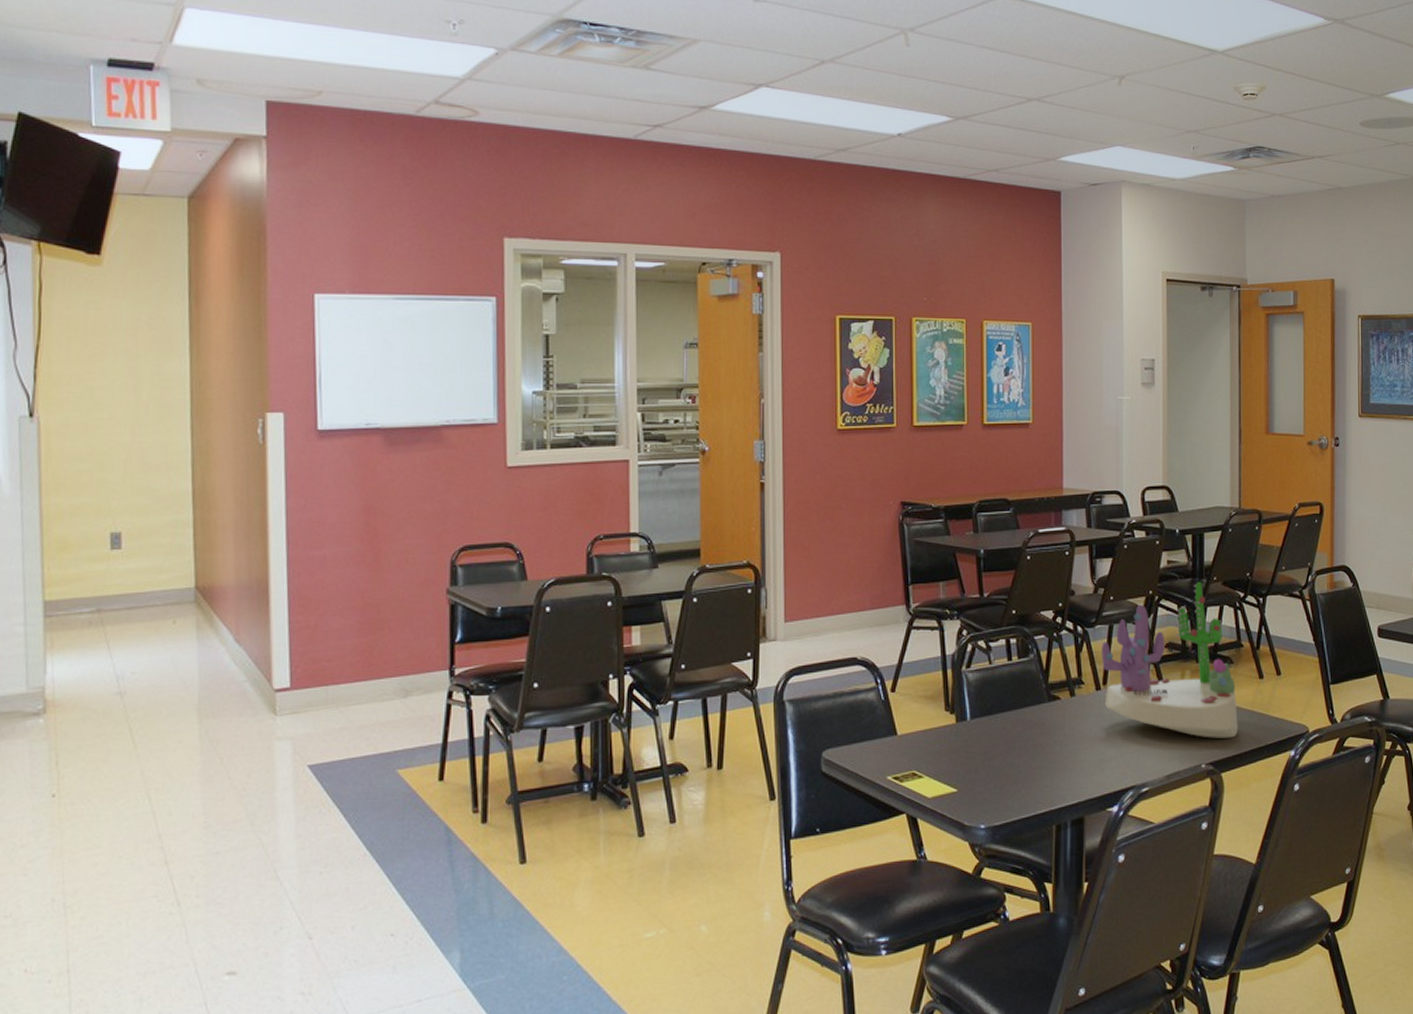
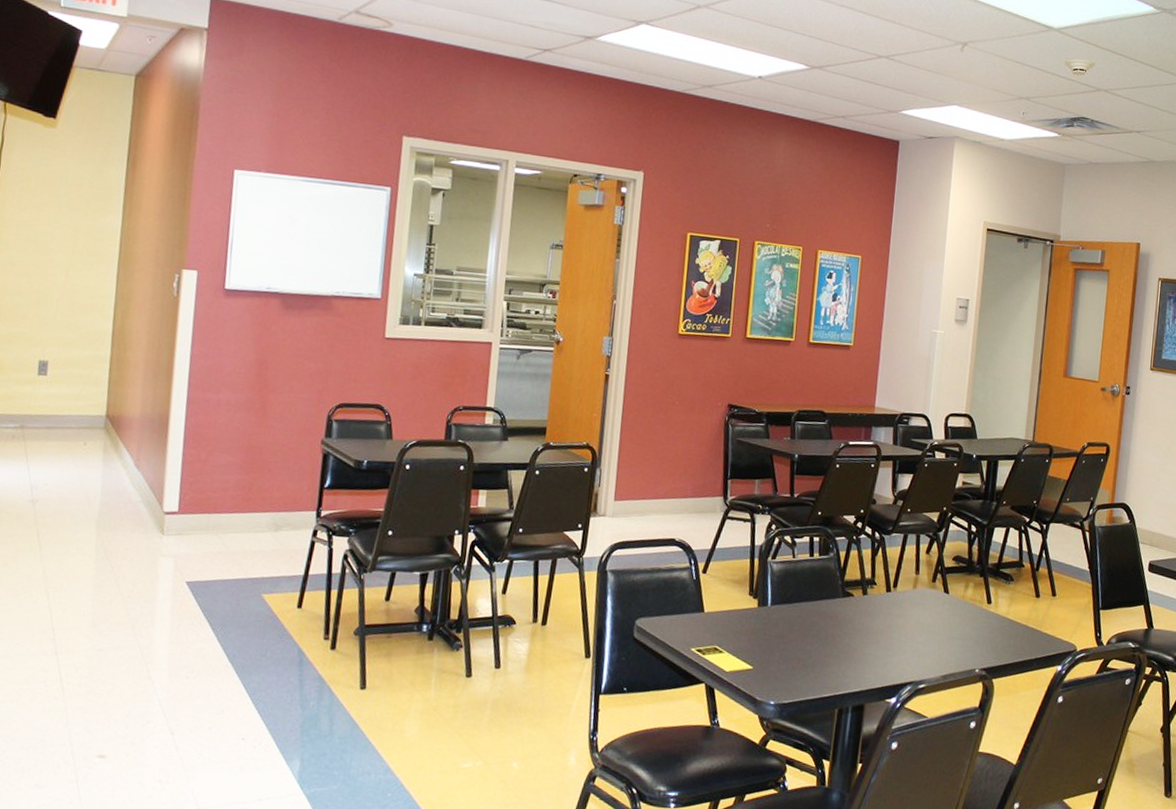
succulent planter: present [1101,581,1238,738] -> none [893,503,1014,648]

